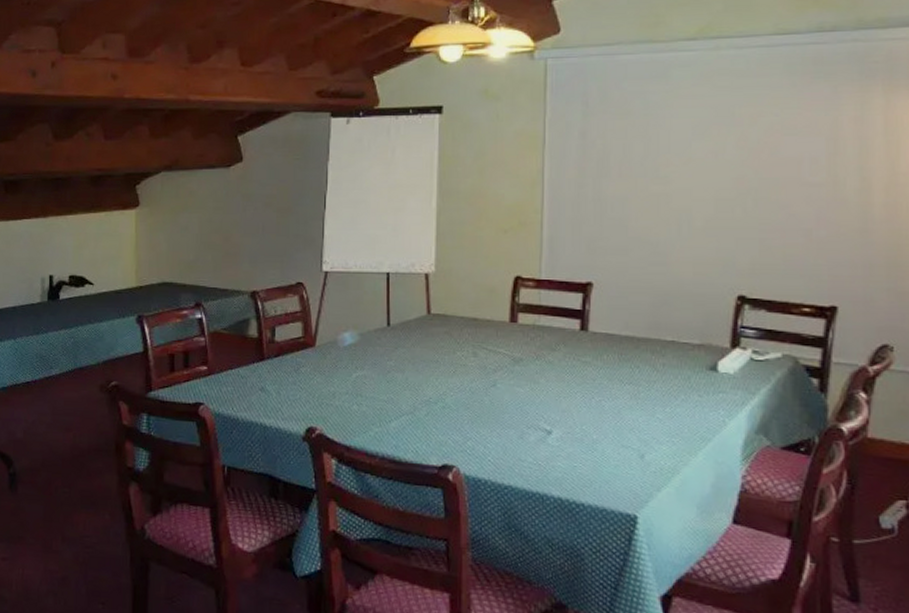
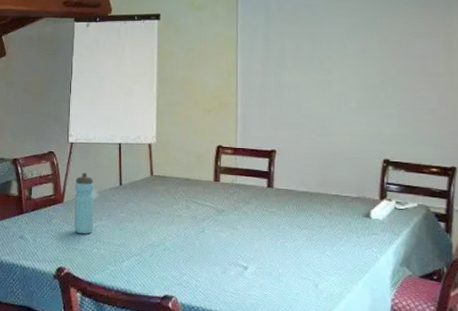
water bottle: none [329,309,354,387] -> present [74,173,93,234]

